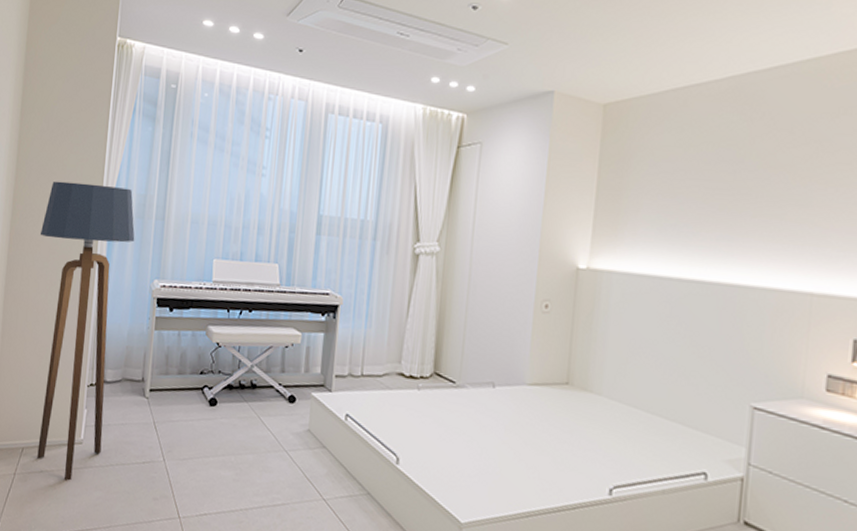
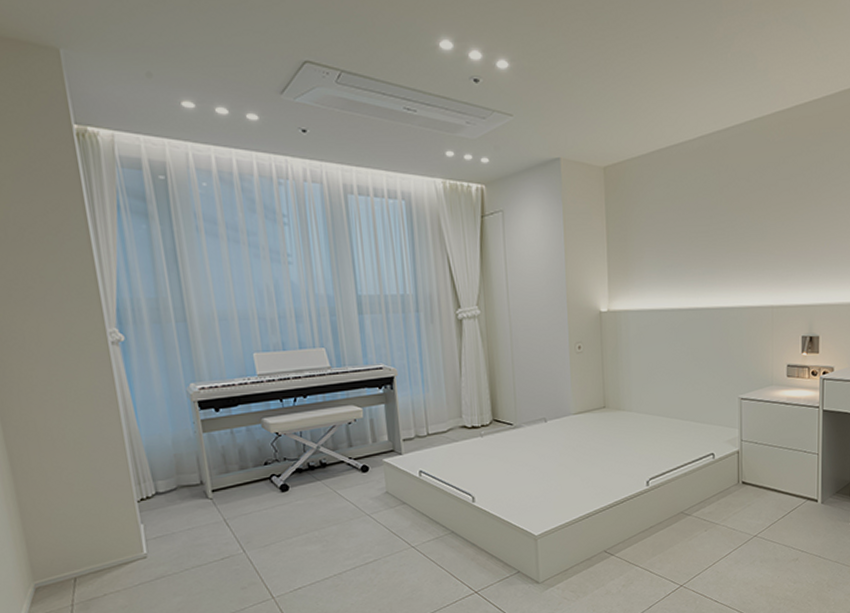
floor lamp: present [37,181,135,481] -> none [30,293,171,596]

